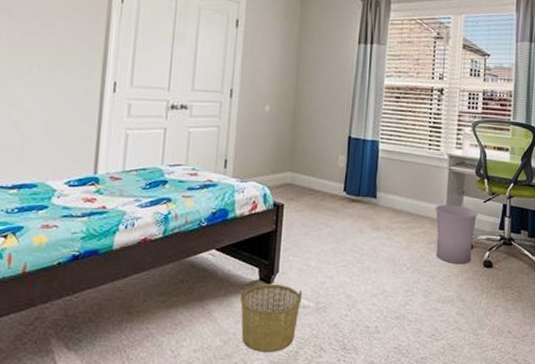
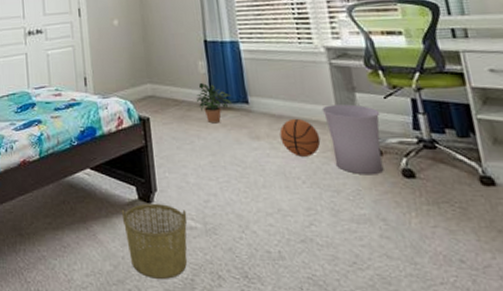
potted plant: none [330,175,363,214] -> present [196,82,232,124]
basketball: none [397,214,429,247] -> present [279,118,321,157]

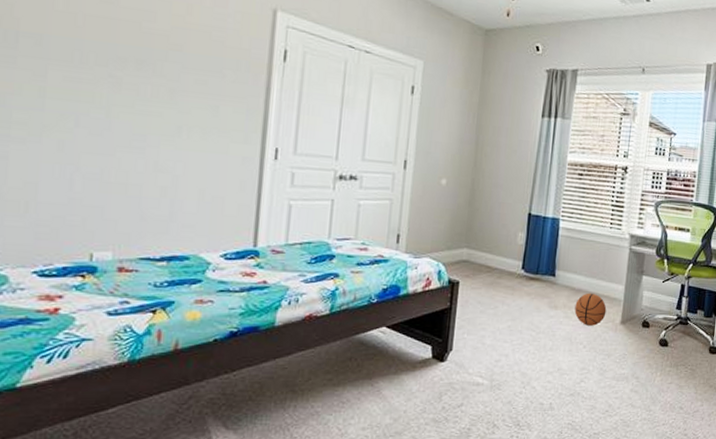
basket: present [121,203,188,279] -> none [411,361,477,429]
potted plant: present [196,82,232,124] -> none [508,252,542,292]
waste bin: present [321,104,384,175] -> none [613,284,657,343]

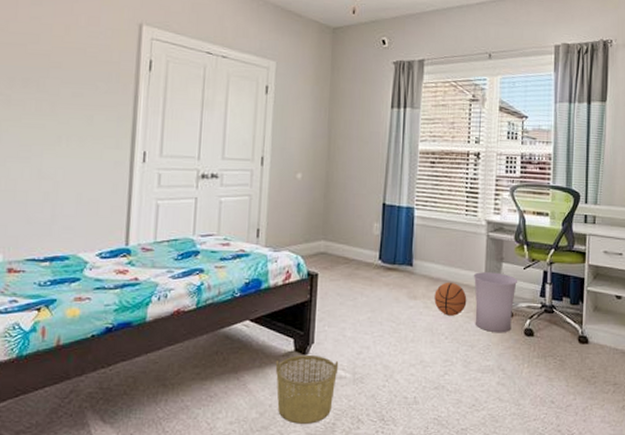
basket: none [411,361,477,429] -> present [275,354,339,424]
waste bin: none [613,284,657,343] -> present [473,272,518,333]

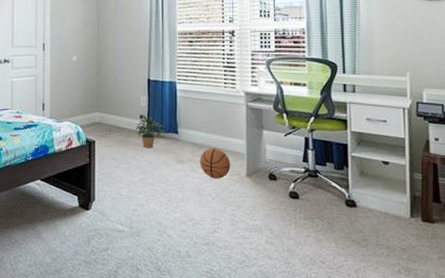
basket: present [275,354,339,424] -> none [63,210,117,270]
potted plant: none [365,243,399,283] -> present [135,114,165,149]
waste bin: present [473,272,518,333] -> none [235,139,280,195]

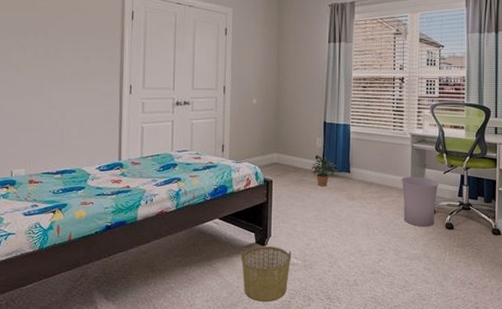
basket: none [63,210,117,270] -> present [240,246,292,302]
basketball: present [200,148,231,179] -> none [369,185,396,213]
waste bin: none [235,139,280,195] -> present [401,177,439,227]

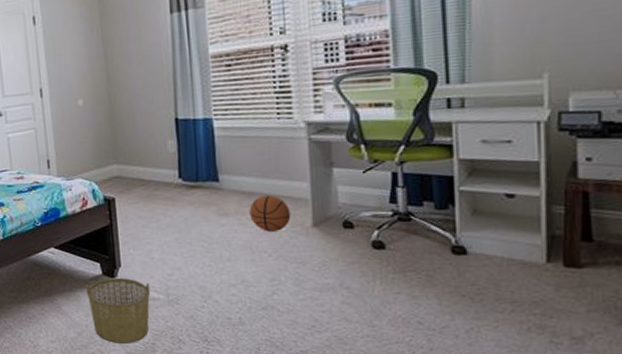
potted plant: present [311,154,339,187] -> none [164,161,202,202]
basketball: none [369,185,396,213] -> present [249,195,291,232]
waste bin: present [401,177,439,227] -> none [295,179,357,248]

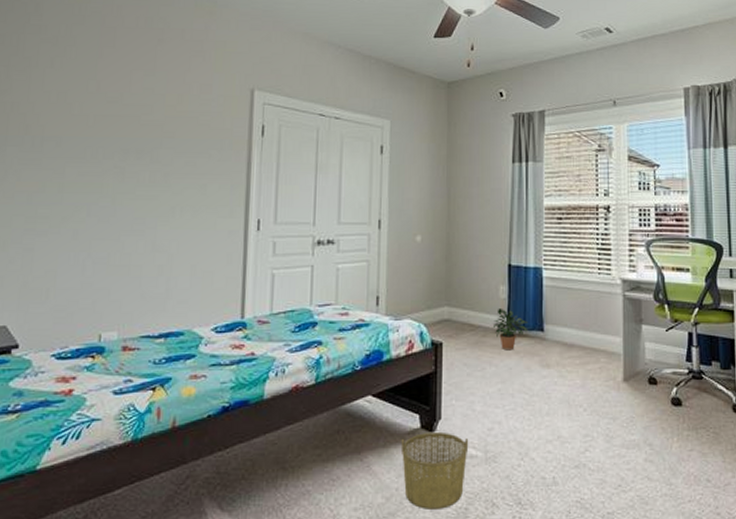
potted plant: none [164,161,202,202] -> present [492,307,529,351]
basketball: present [249,195,291,232] -> none [569,347,605,385]

